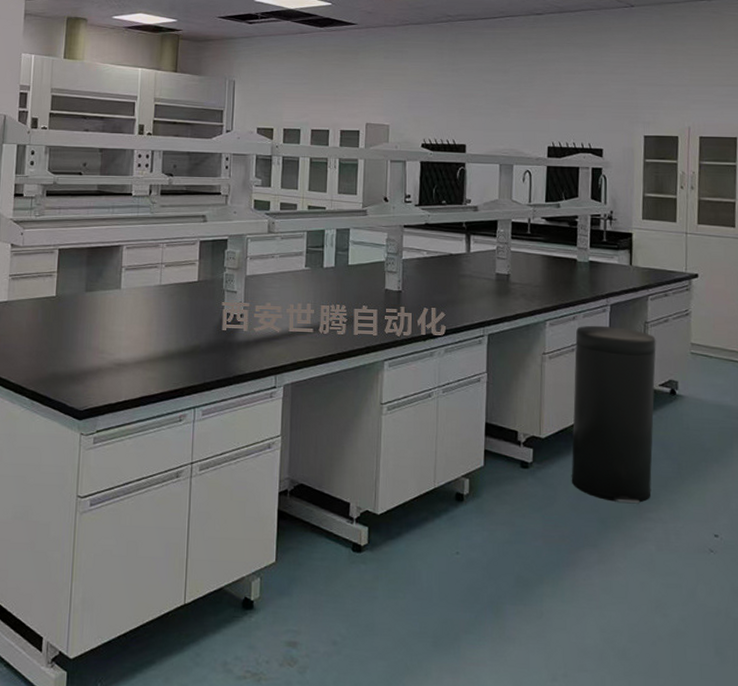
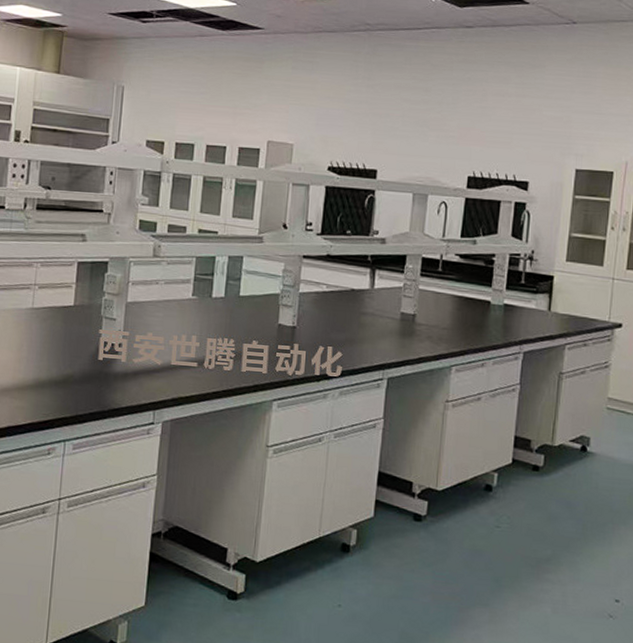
pedal bin: present [571,325,656,504] -> none [466,373,570,564]

